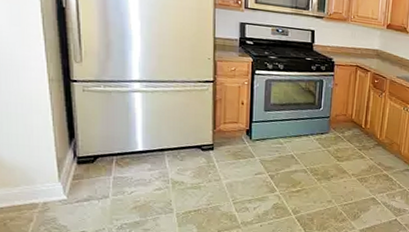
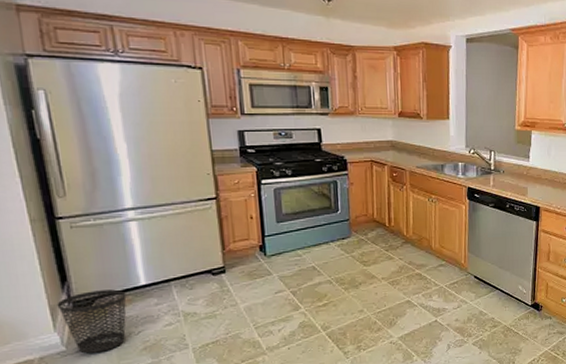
wastebasket: none [63,150,124,205] -> present [57,289,127,354]

